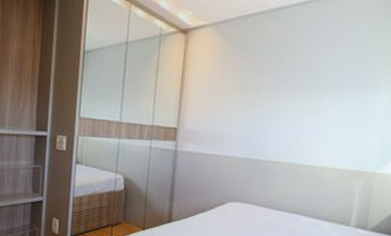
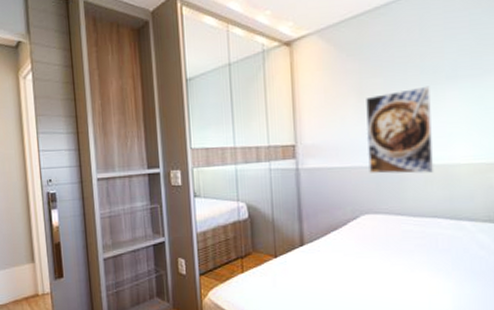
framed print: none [242,90,311,172] -> present [366,86,434,174]

